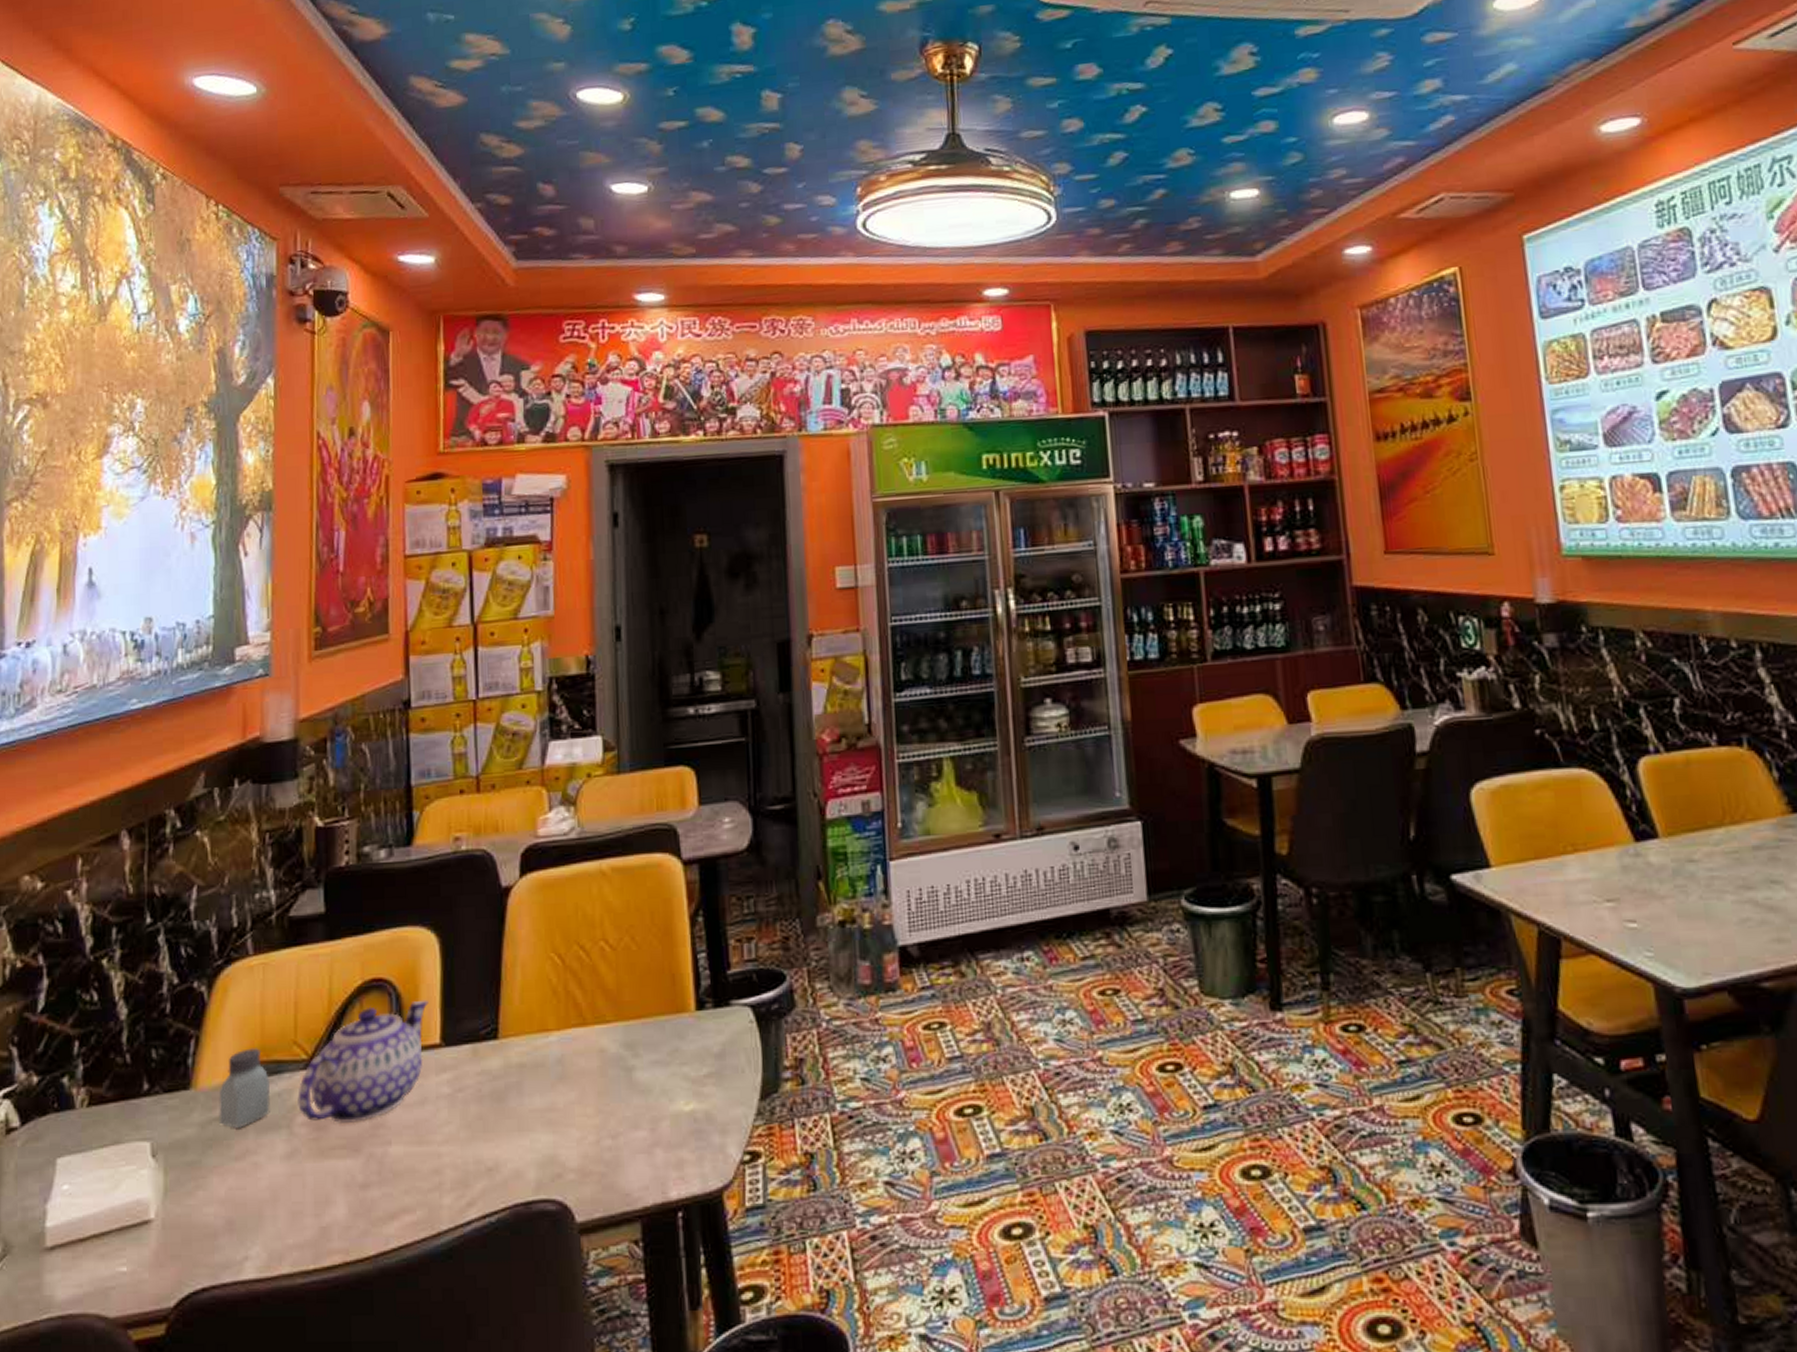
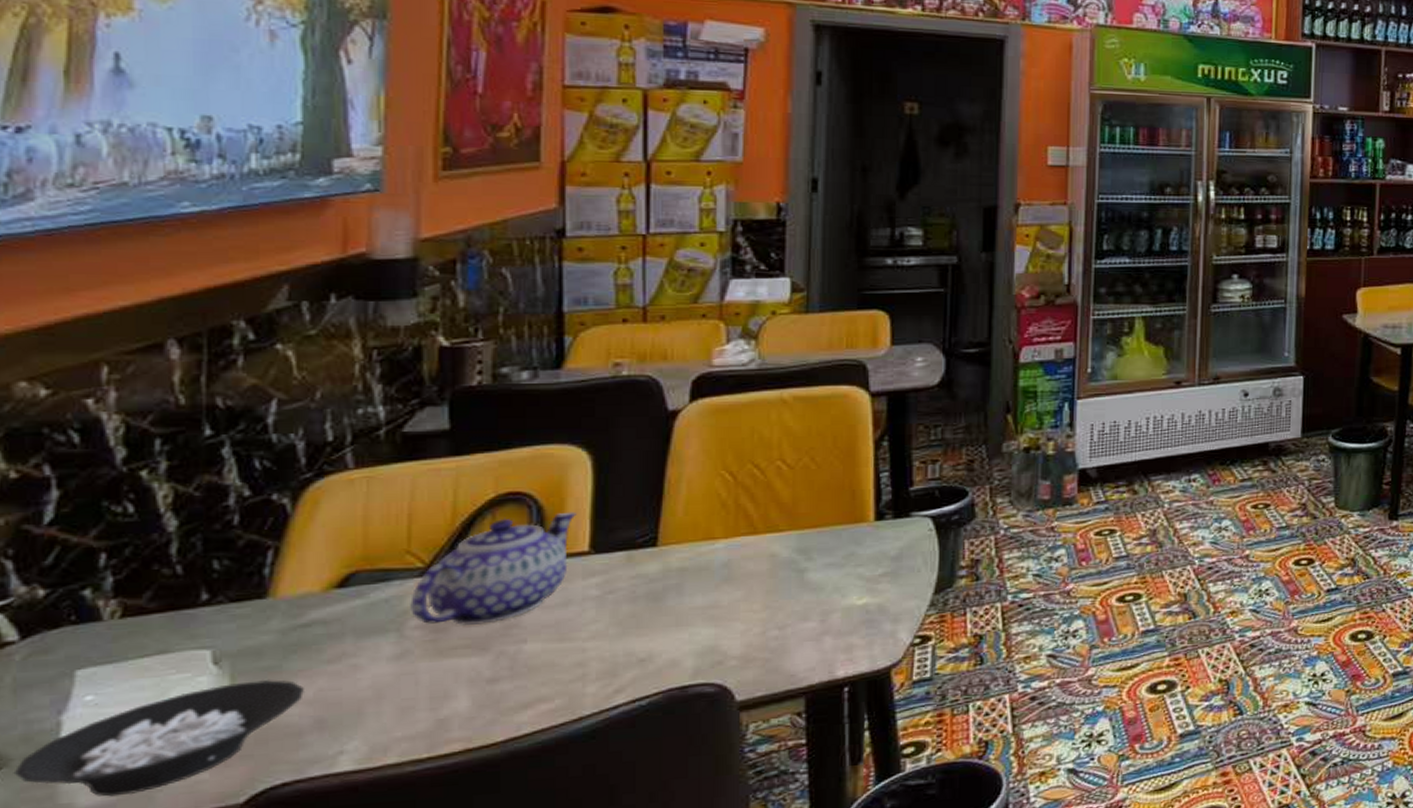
cereal bowl: none [14,1174,219,1291] -> present [13,679,305,797]
saltshaker: present [219,1048,271,1128] -> none [306,557,376,633]

